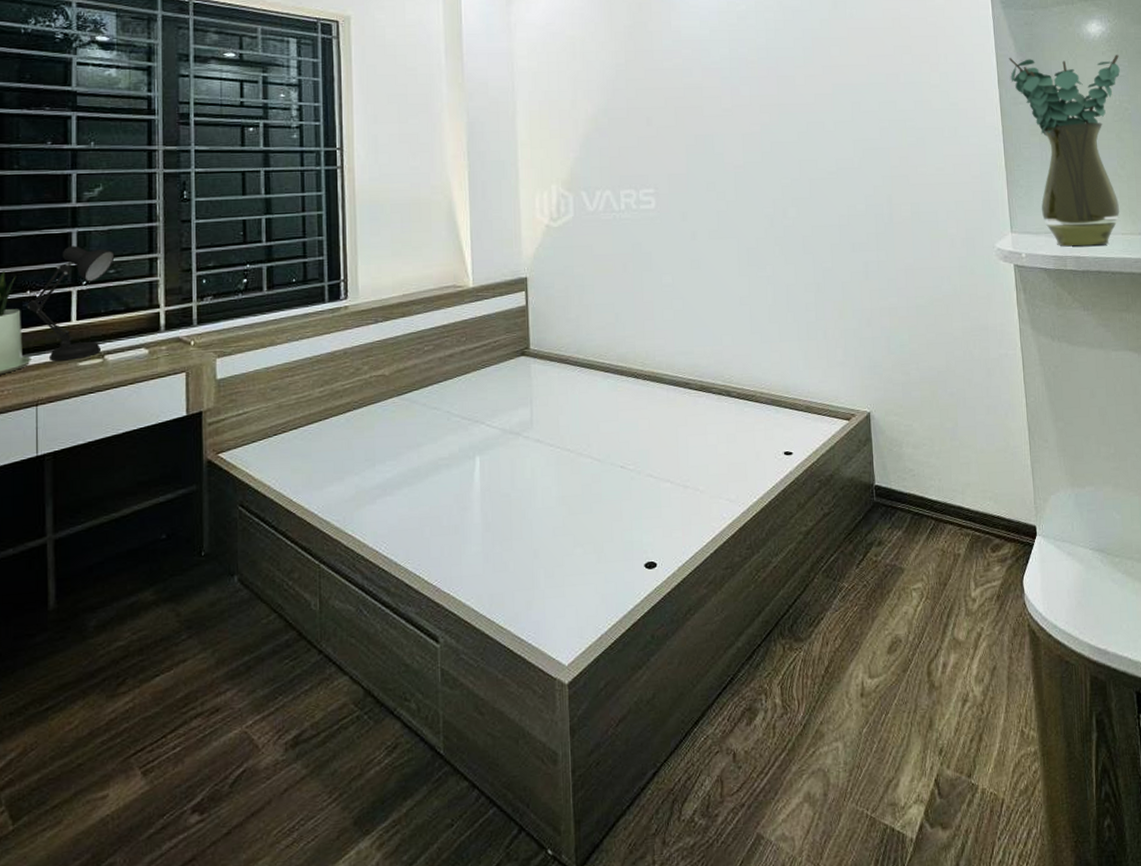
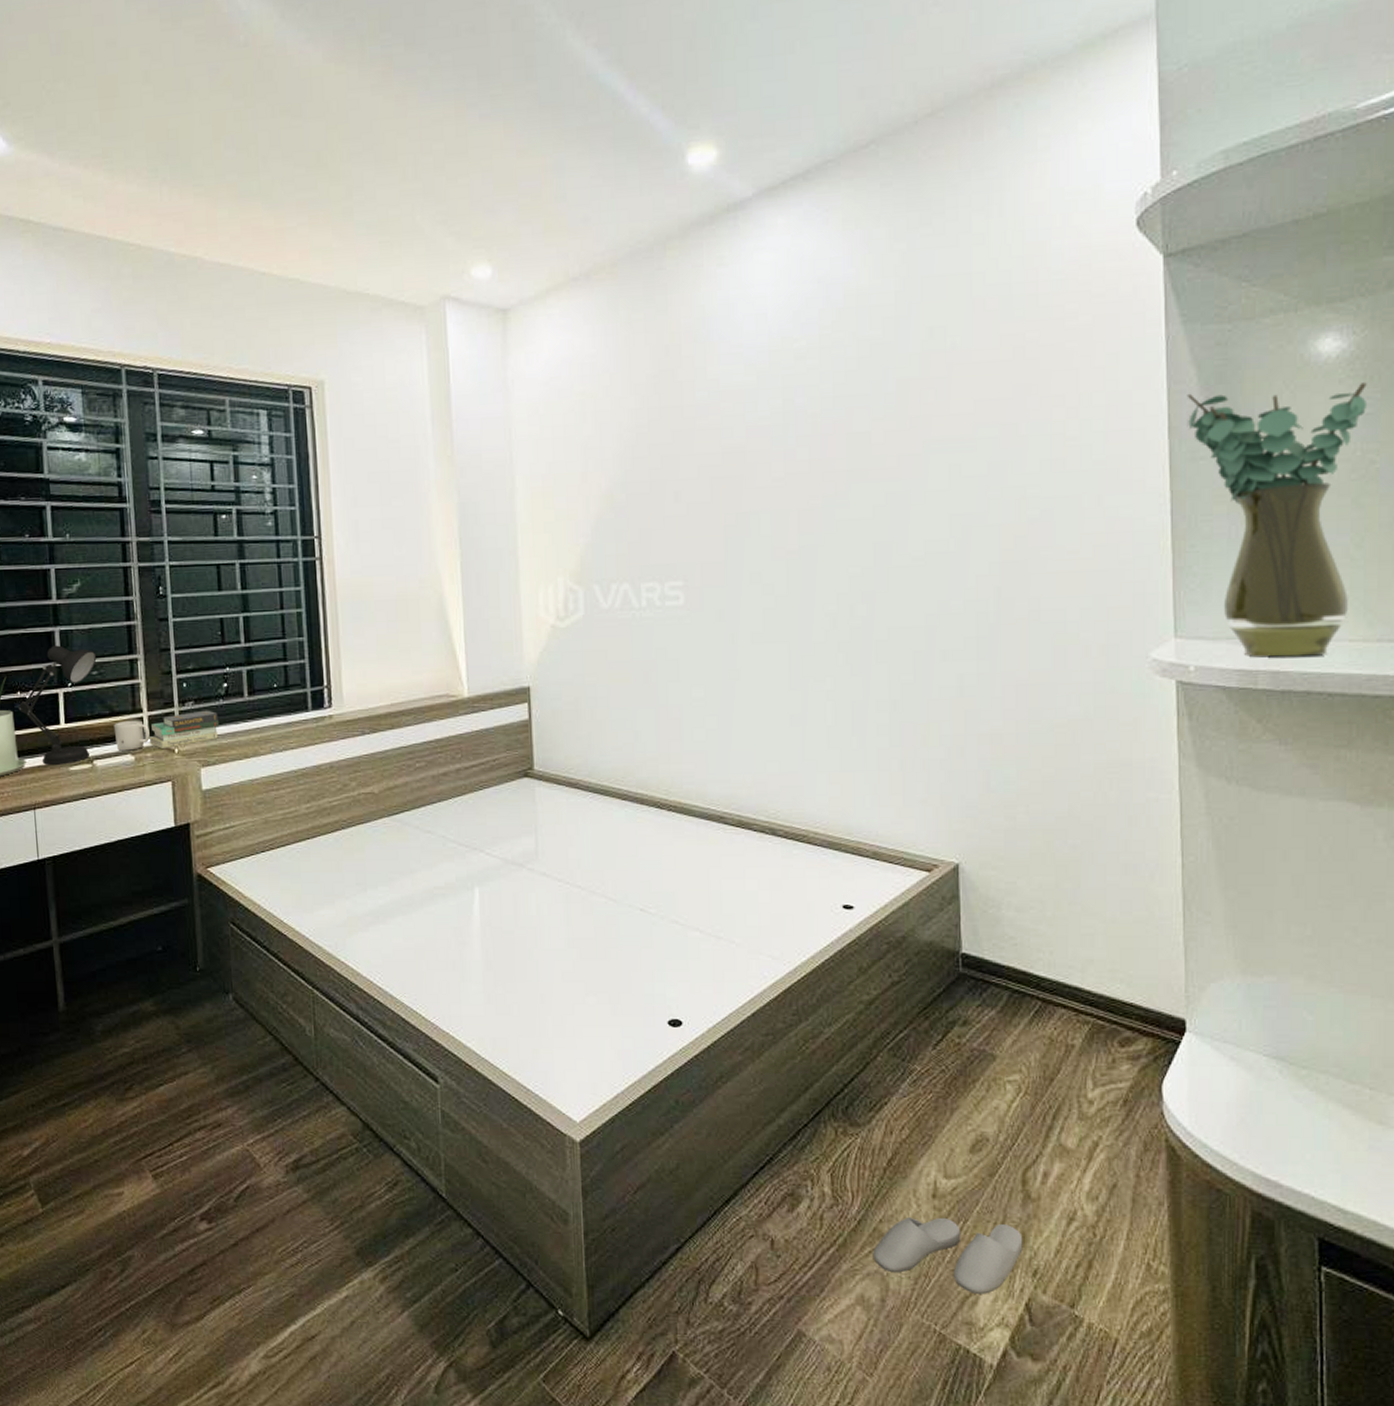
mug: none [128,315,166,345] -> present [113,720,150,751]
books: none [164,304,238,342] -> present [148,710,220,749]
slippers: none [816,712,931,777] -> present [872,1216,1023,1294]

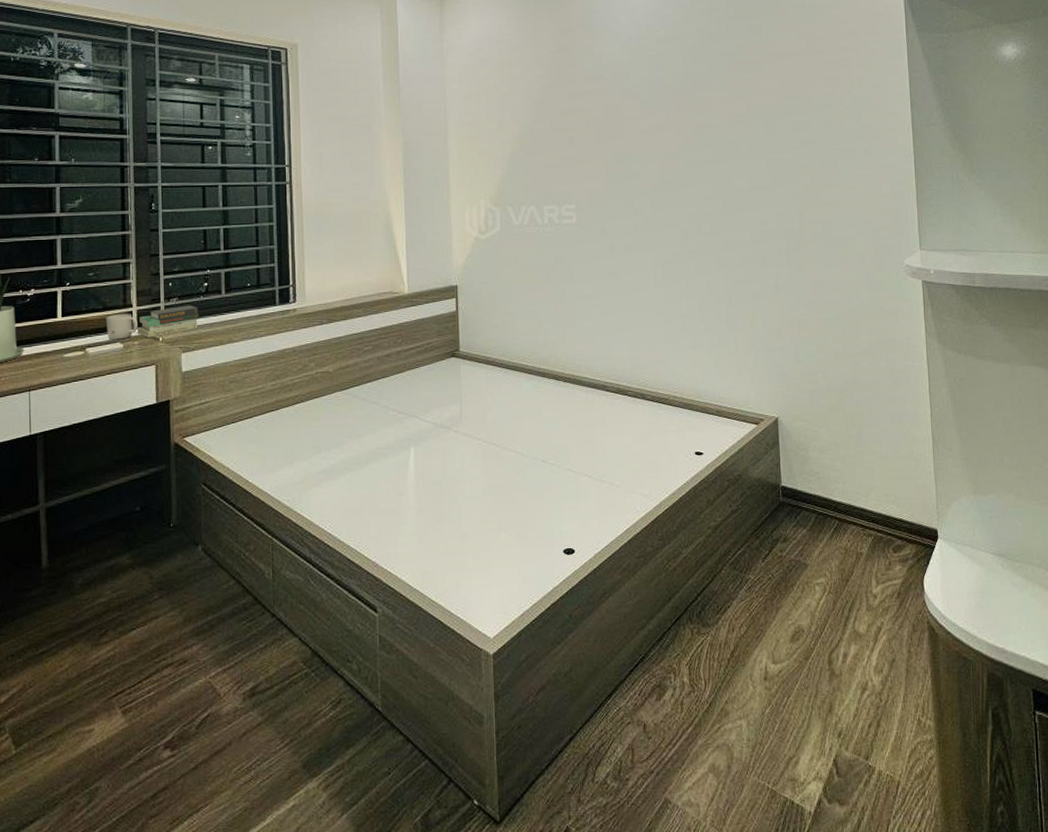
desk lamp: present [18,645,97,765] -> none [20,251,94,353]
slippers: present [872,1216,1023,1294] -> none [721,695,831,755]
vase: present [1187,382,1367,657] -> none [921,77,1034,264]

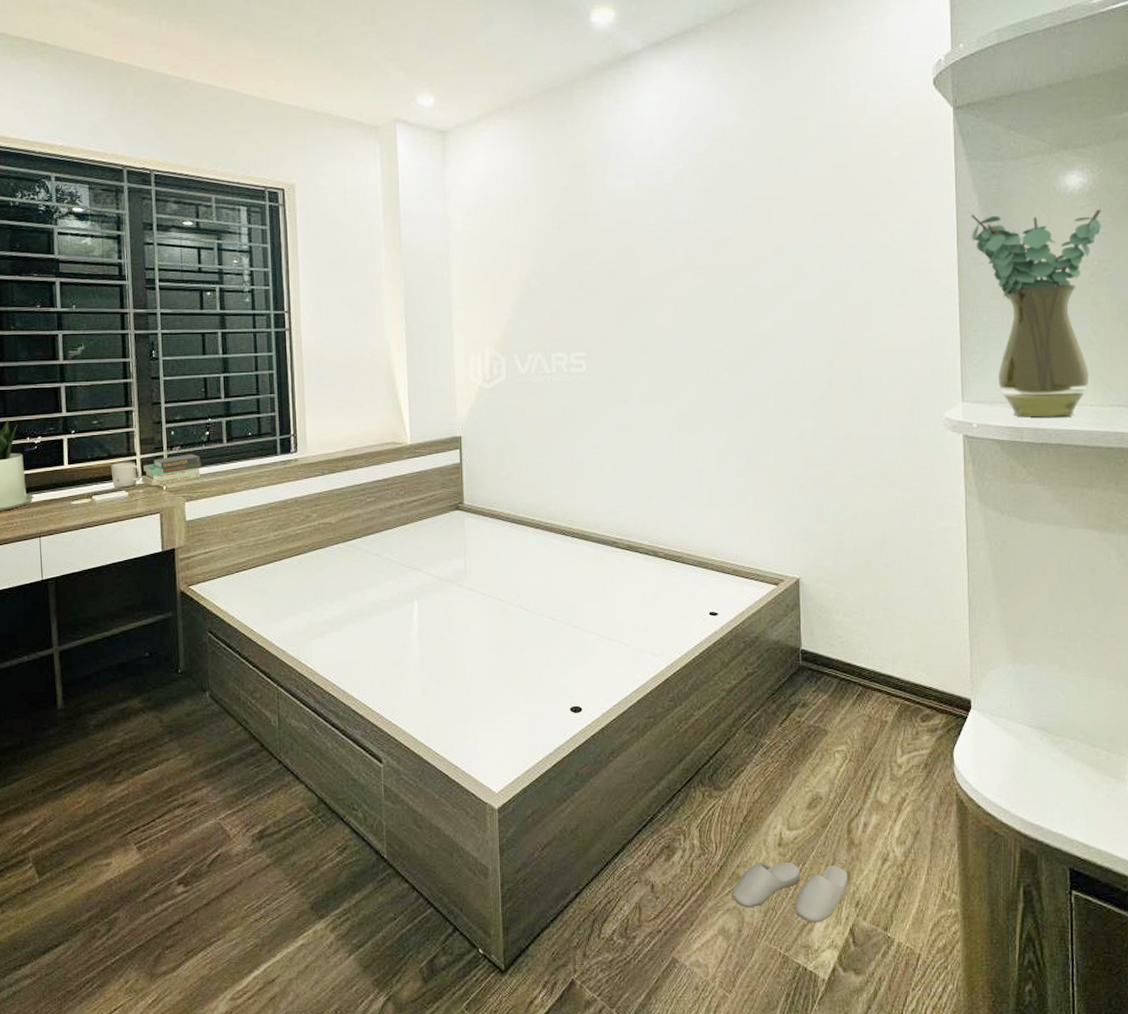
slippers: none [721,695,831,755] -> present [731,861,848,922]
vase: none [921,77,1034,264] -> present [970,209,1101,417]

